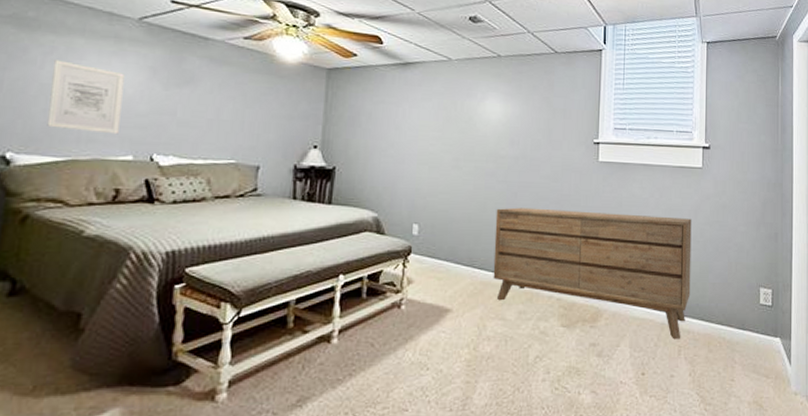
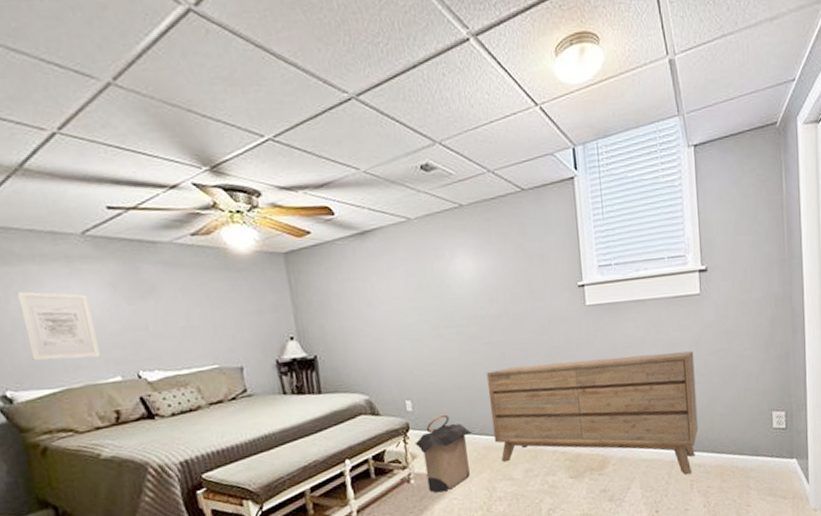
laundry hamper: none [413,243,473,323] -> present [415,414,473,493]

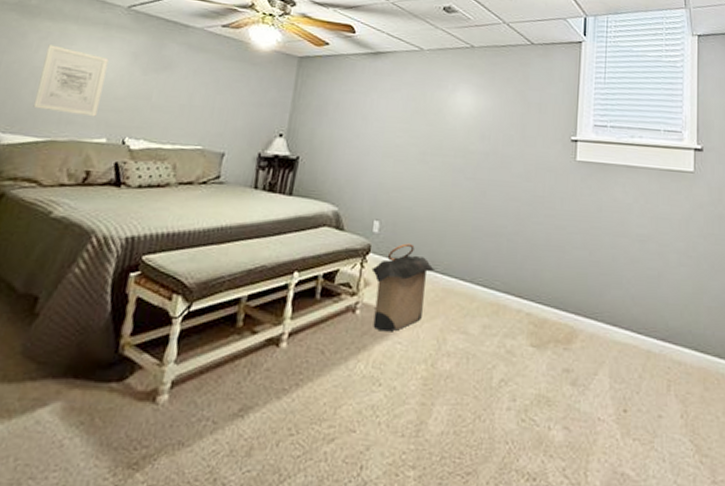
dresser: present [486,351,699,475] -> none [456,207,682,372]

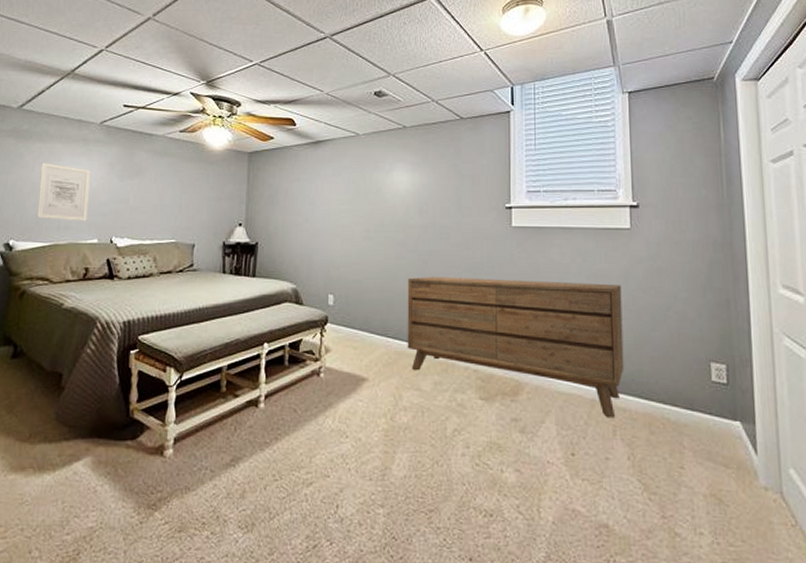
laundry hamper: present [371,243,436,332] -> none [330,313,387,391]
dresser: none [456,207,682,372] -> present [407,276,624,418]

